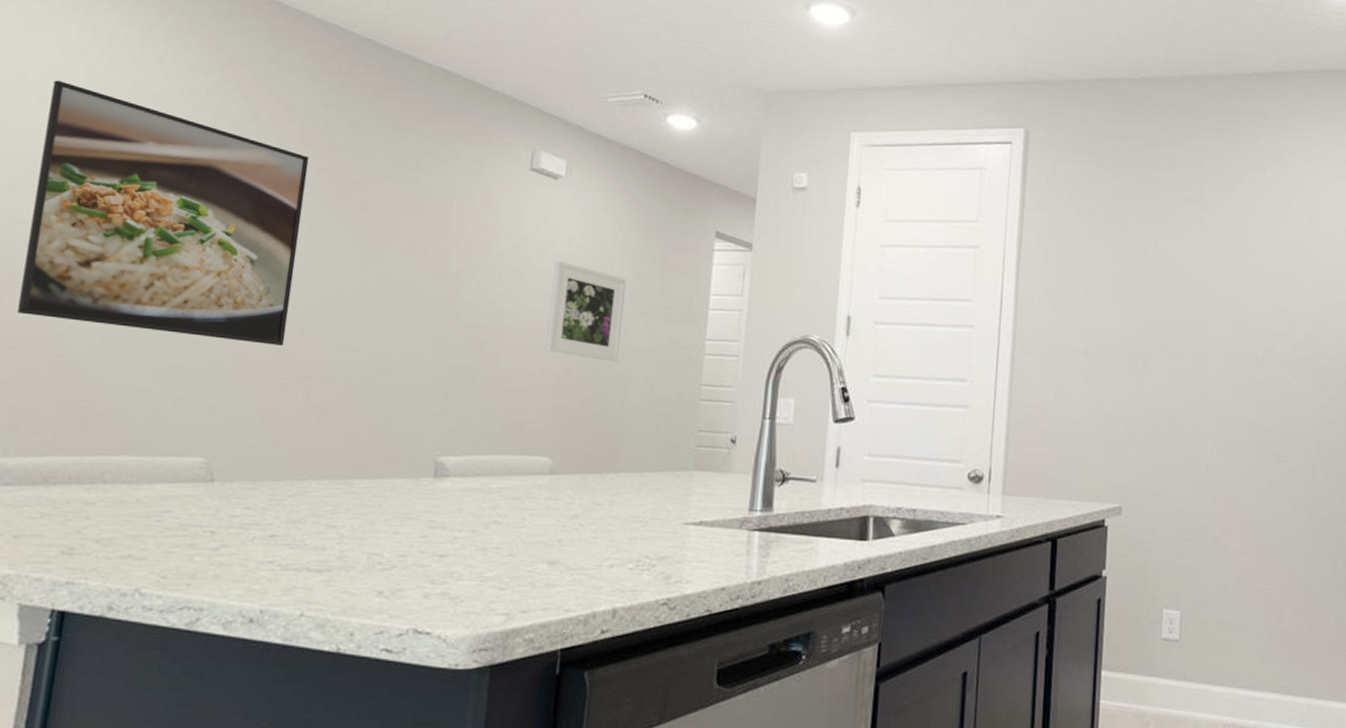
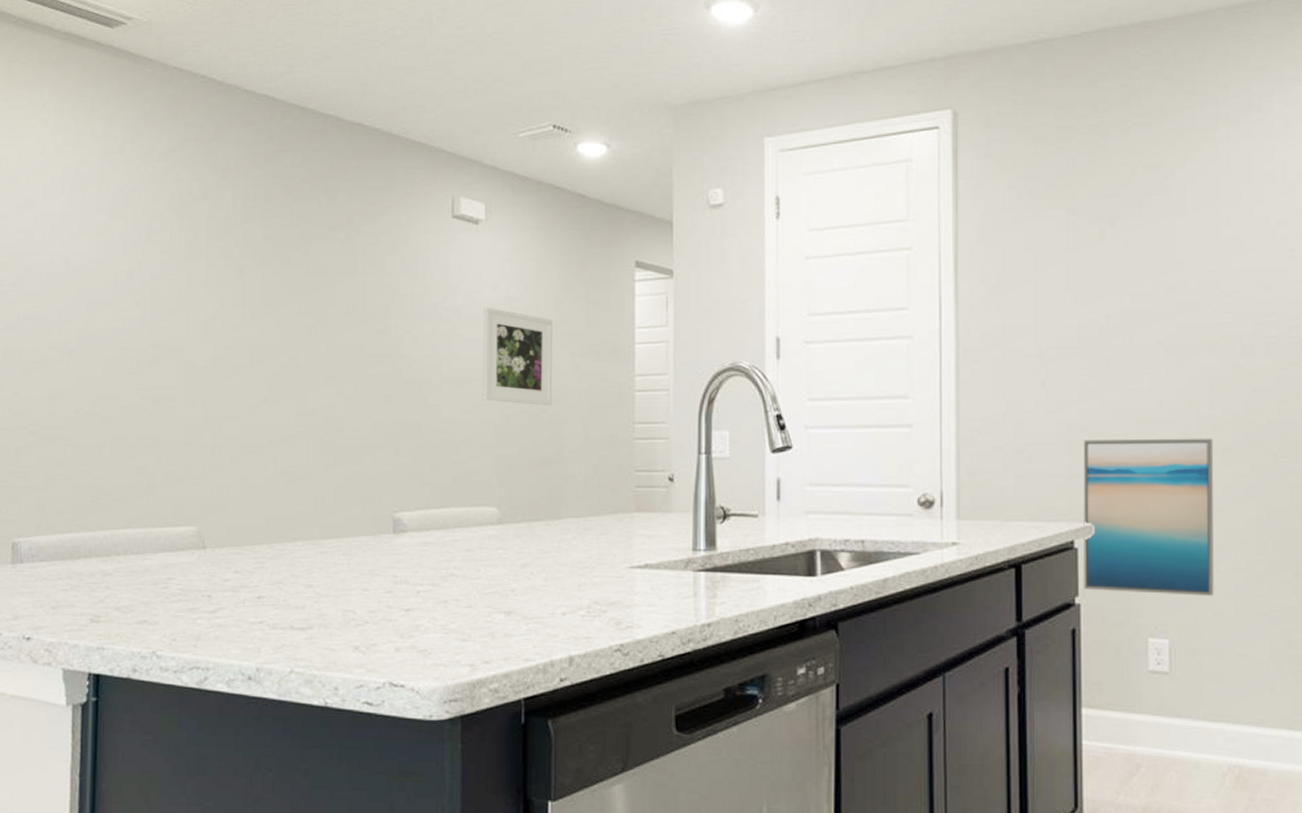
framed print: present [17,80,309,346] -> none [33,181,254,415]
wall art: none [1111,430,1229,574] -> present [1083,438,1214,596]

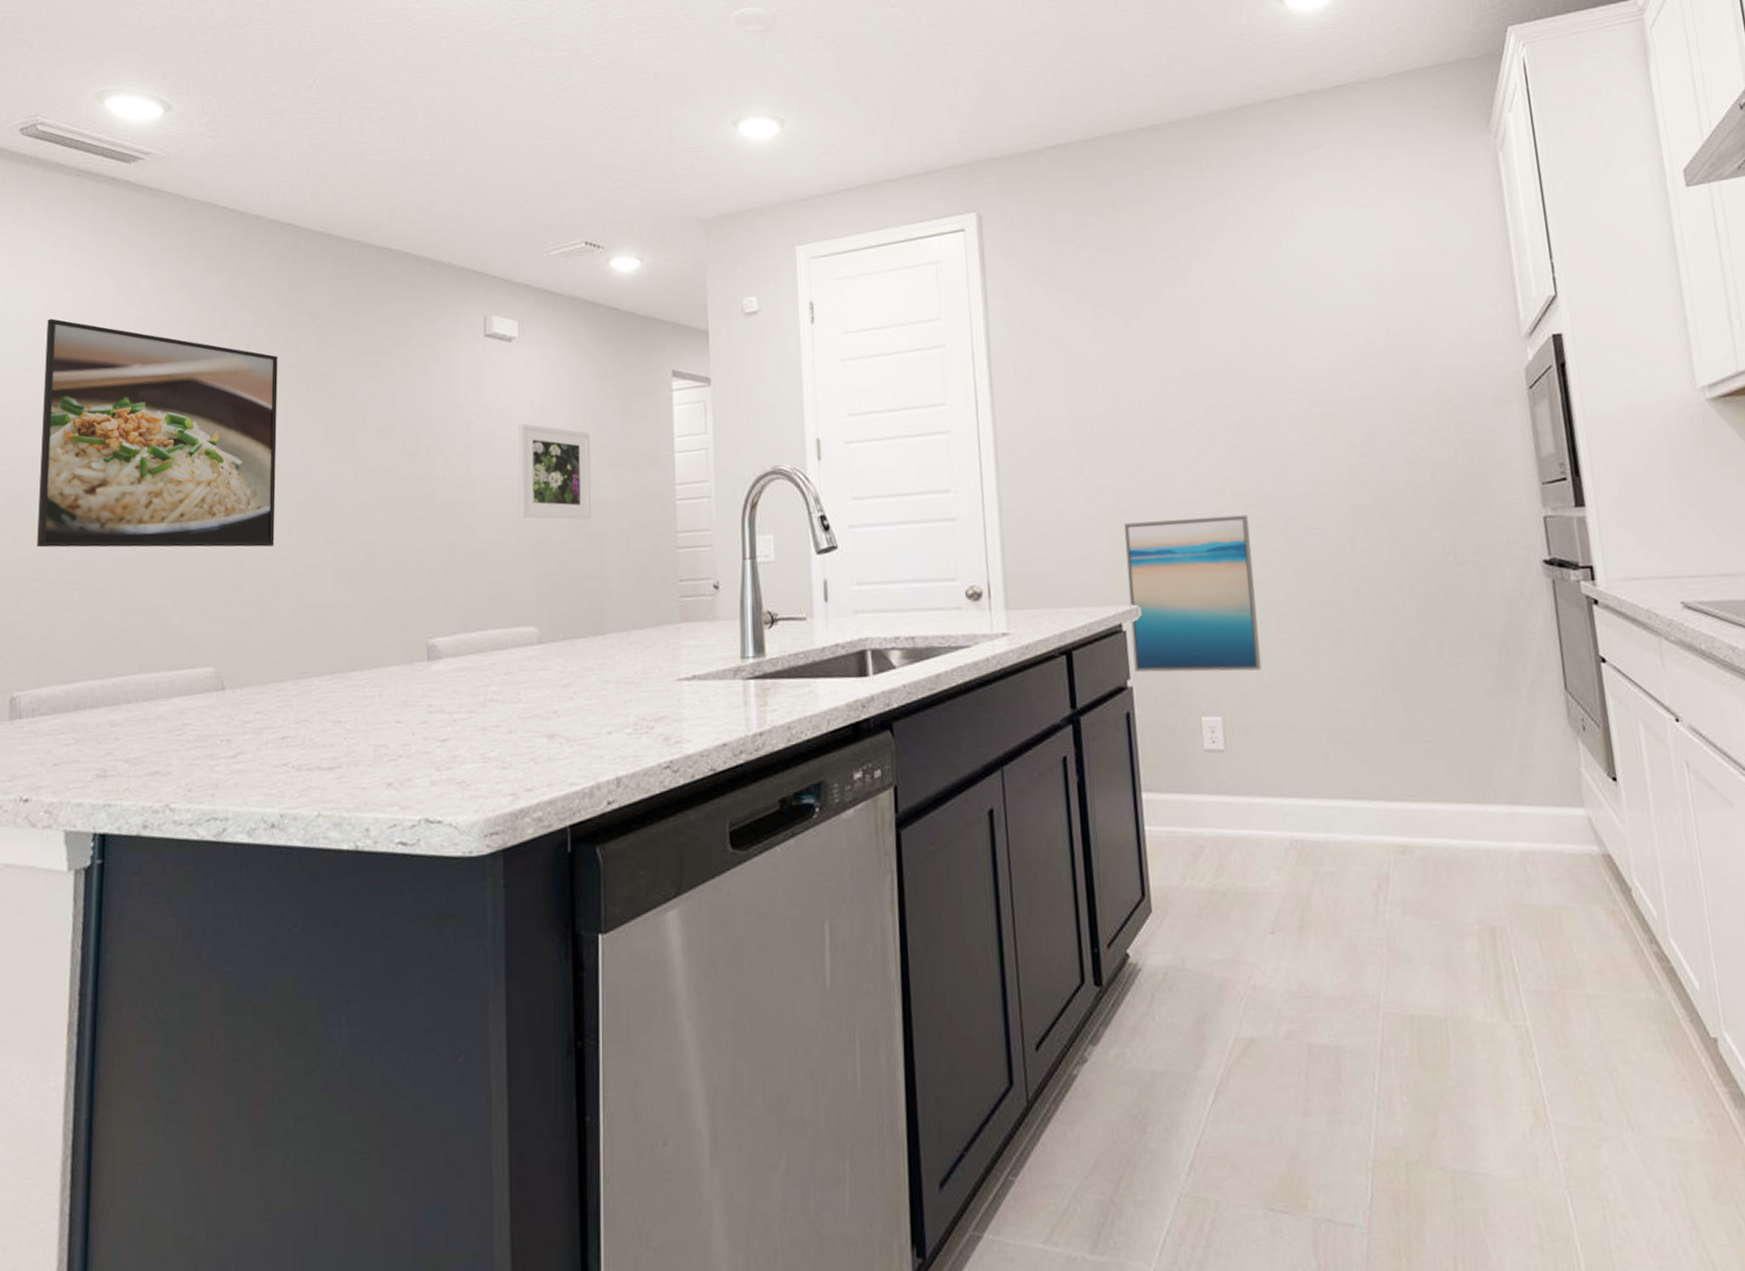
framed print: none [33,181,254,415] -> present [37,319,278,548]

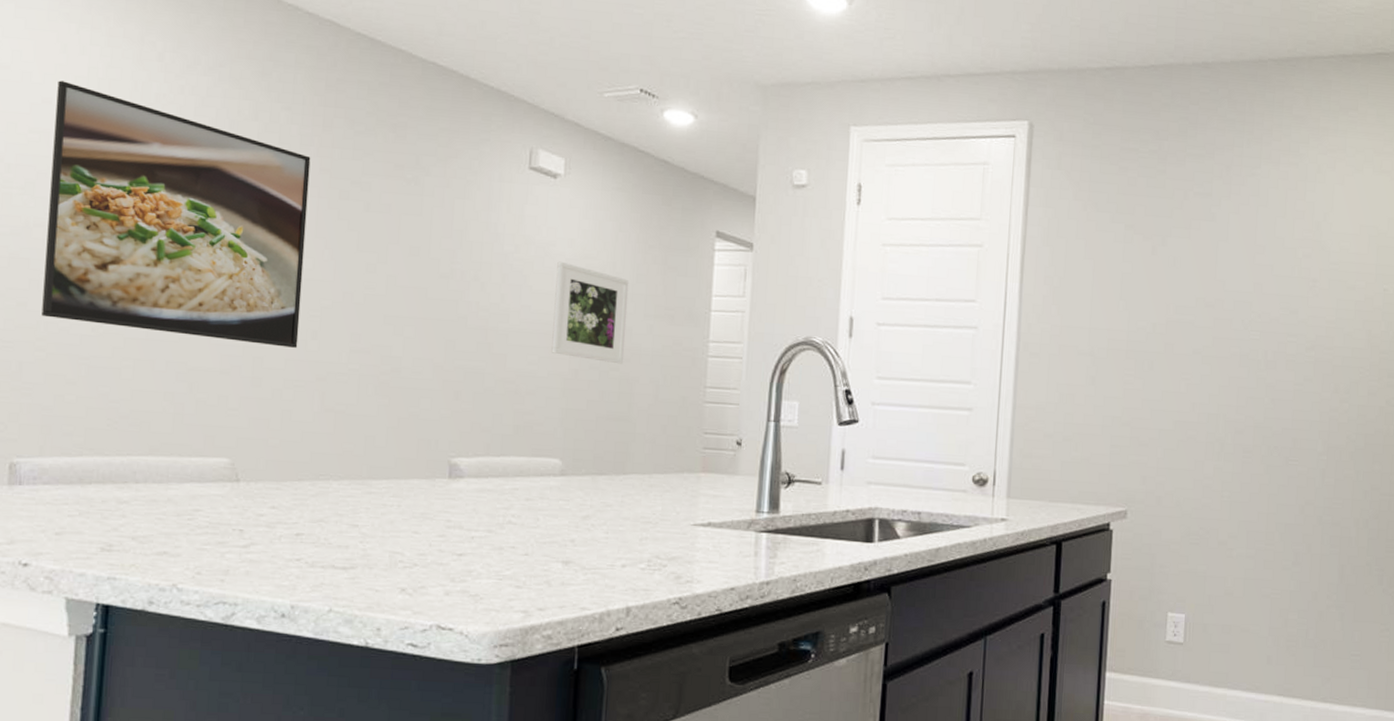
wall art: present [1123,515,1262,672] -> none [1115,434,1236,578]

